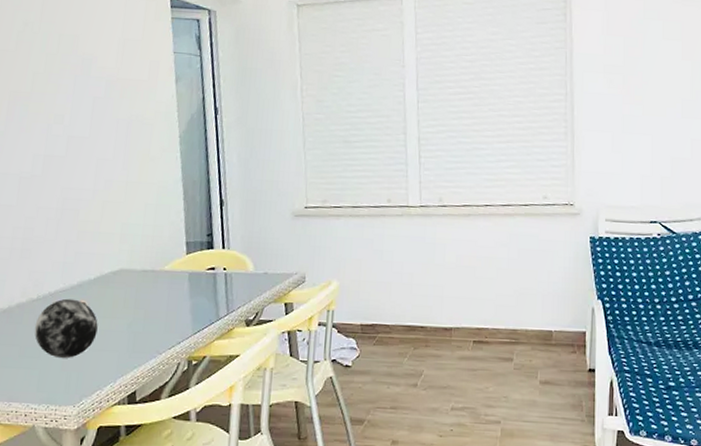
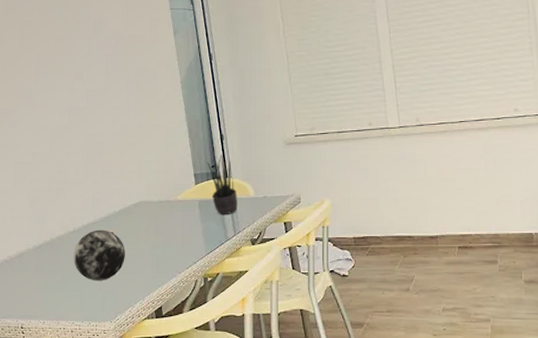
potted plant: none [202,222,235,291] -> present [207,155,238,215]

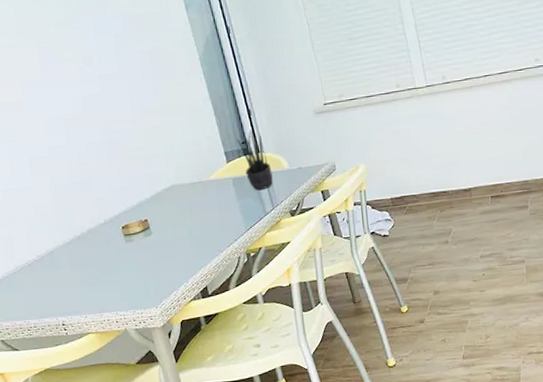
decorative orb: present [73,229,125,282] -> none [107,217,163,270]

